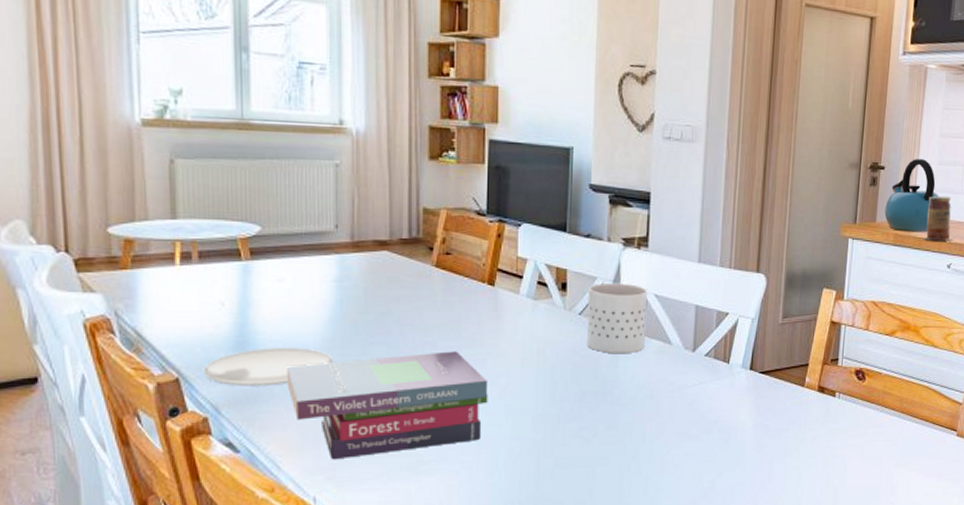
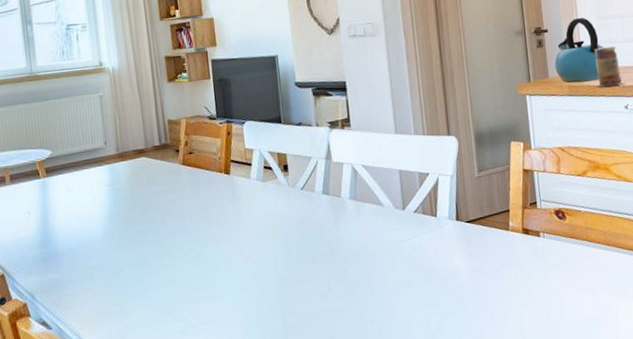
plate: present [203,348,334,387] -> none [20,241,114,276]
books: present [286,351,488,460] -> none [79,231,237,330]
mug: present [587,282,648,354] -> none [305,159,360,220]

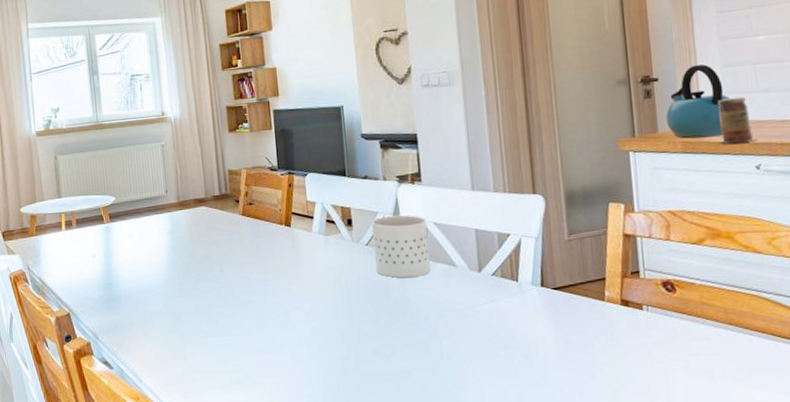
mug: none [305,159,360,220] -> present [371,215,430,278]

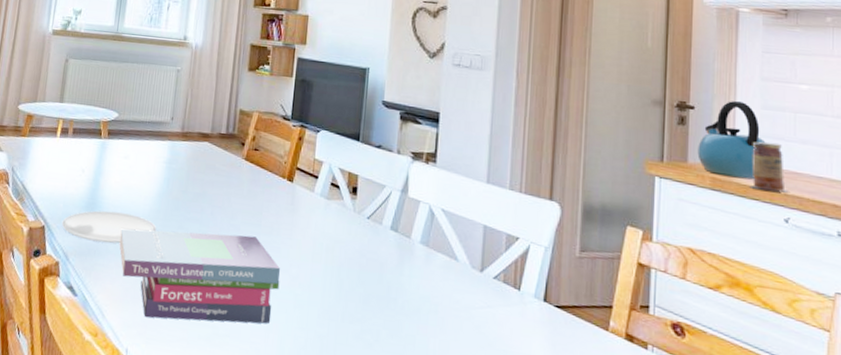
plate: none [84,286,174,318] -> present [61,210,157,244]
books: none [140,283,296,375] -> present [119,228,280,324]
mug: present [371,215,430,278] -> none [374,191,435,264]

